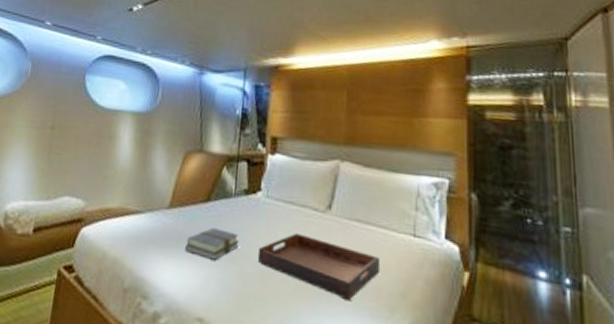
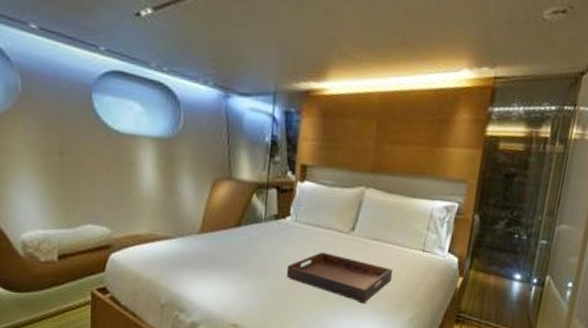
book: present [184,228,239,260] -> none [217,250,269,277]

